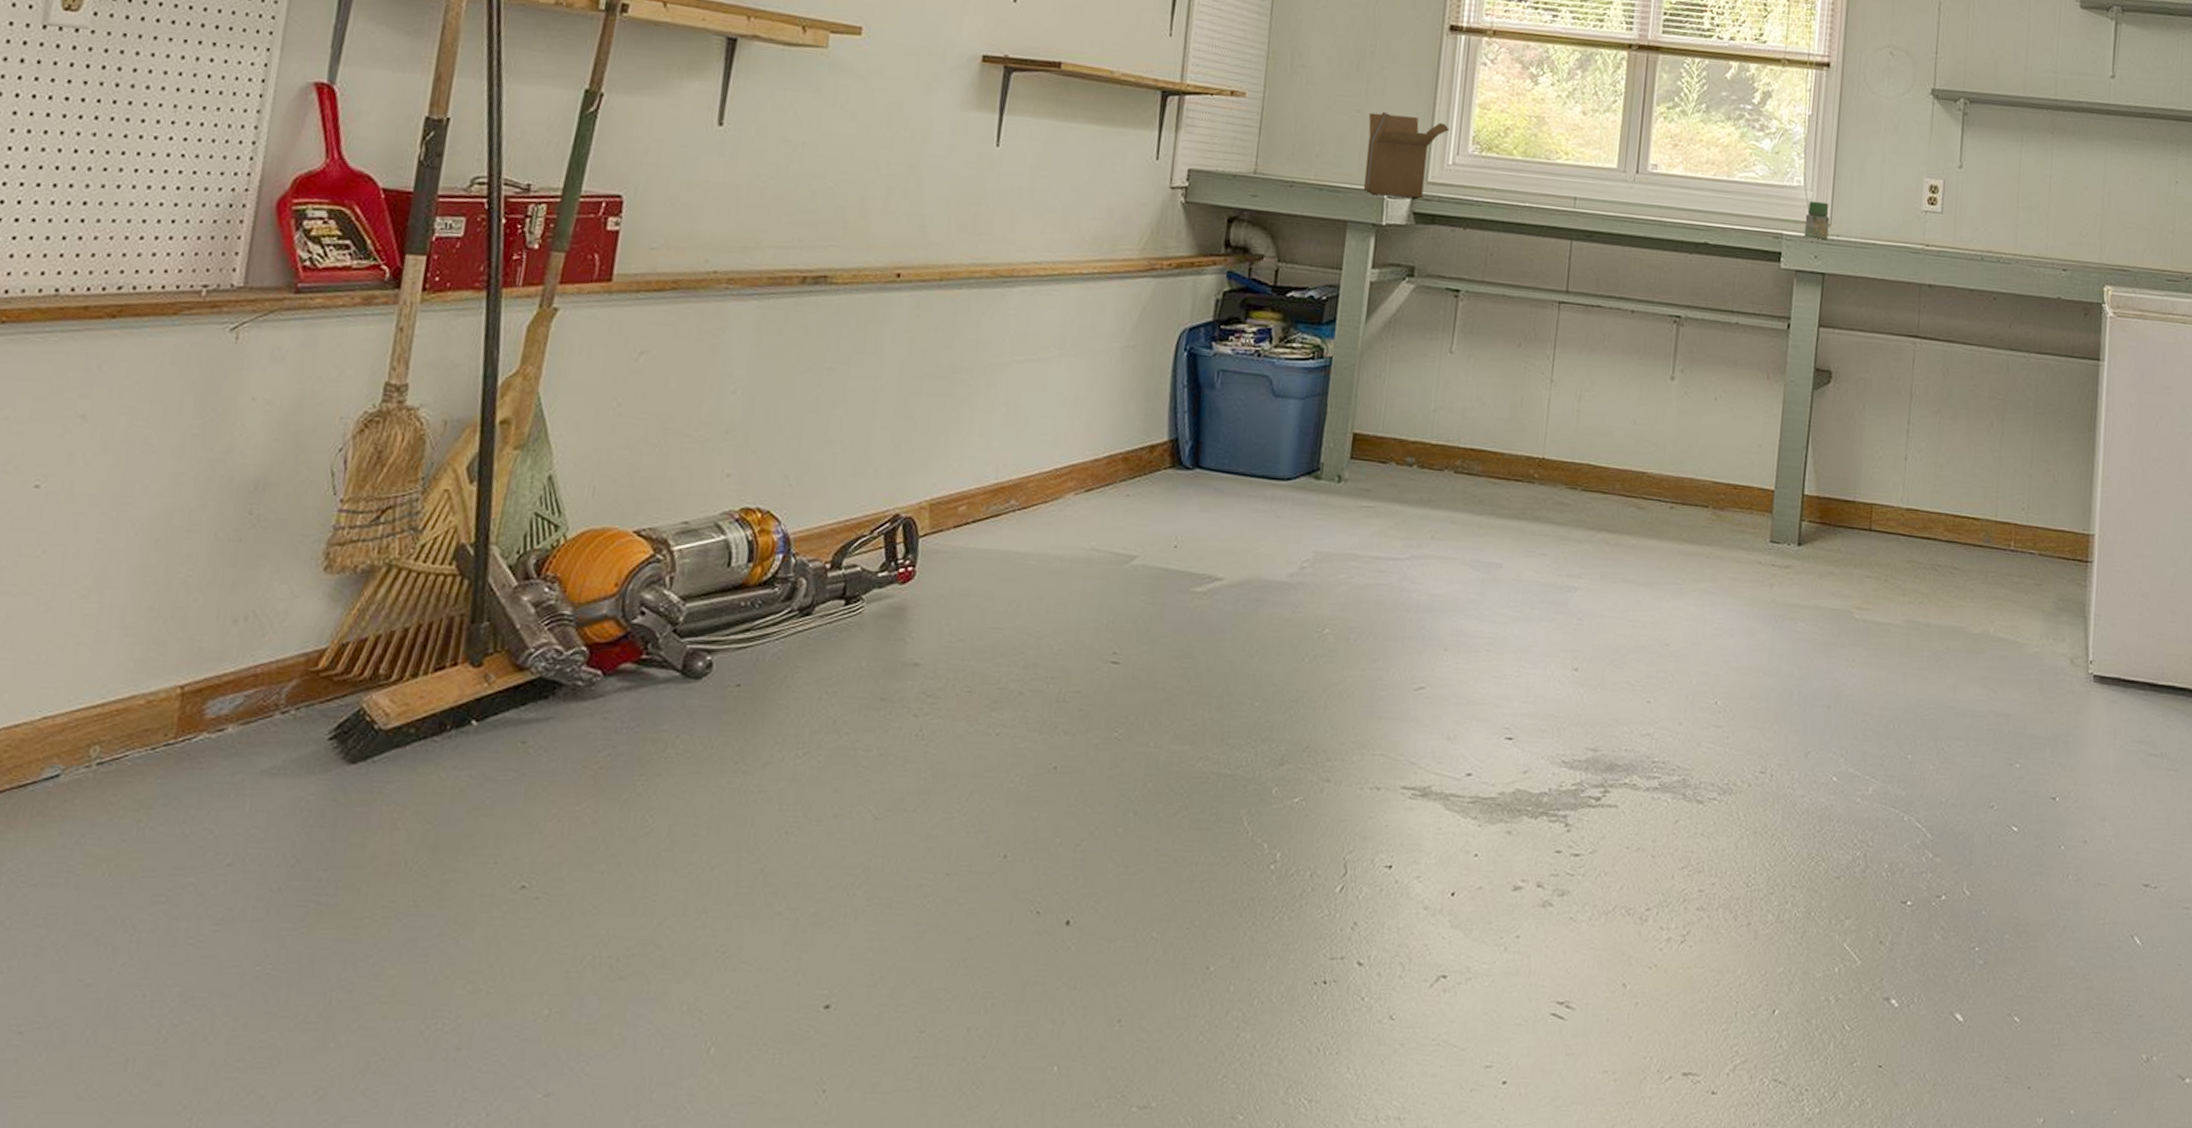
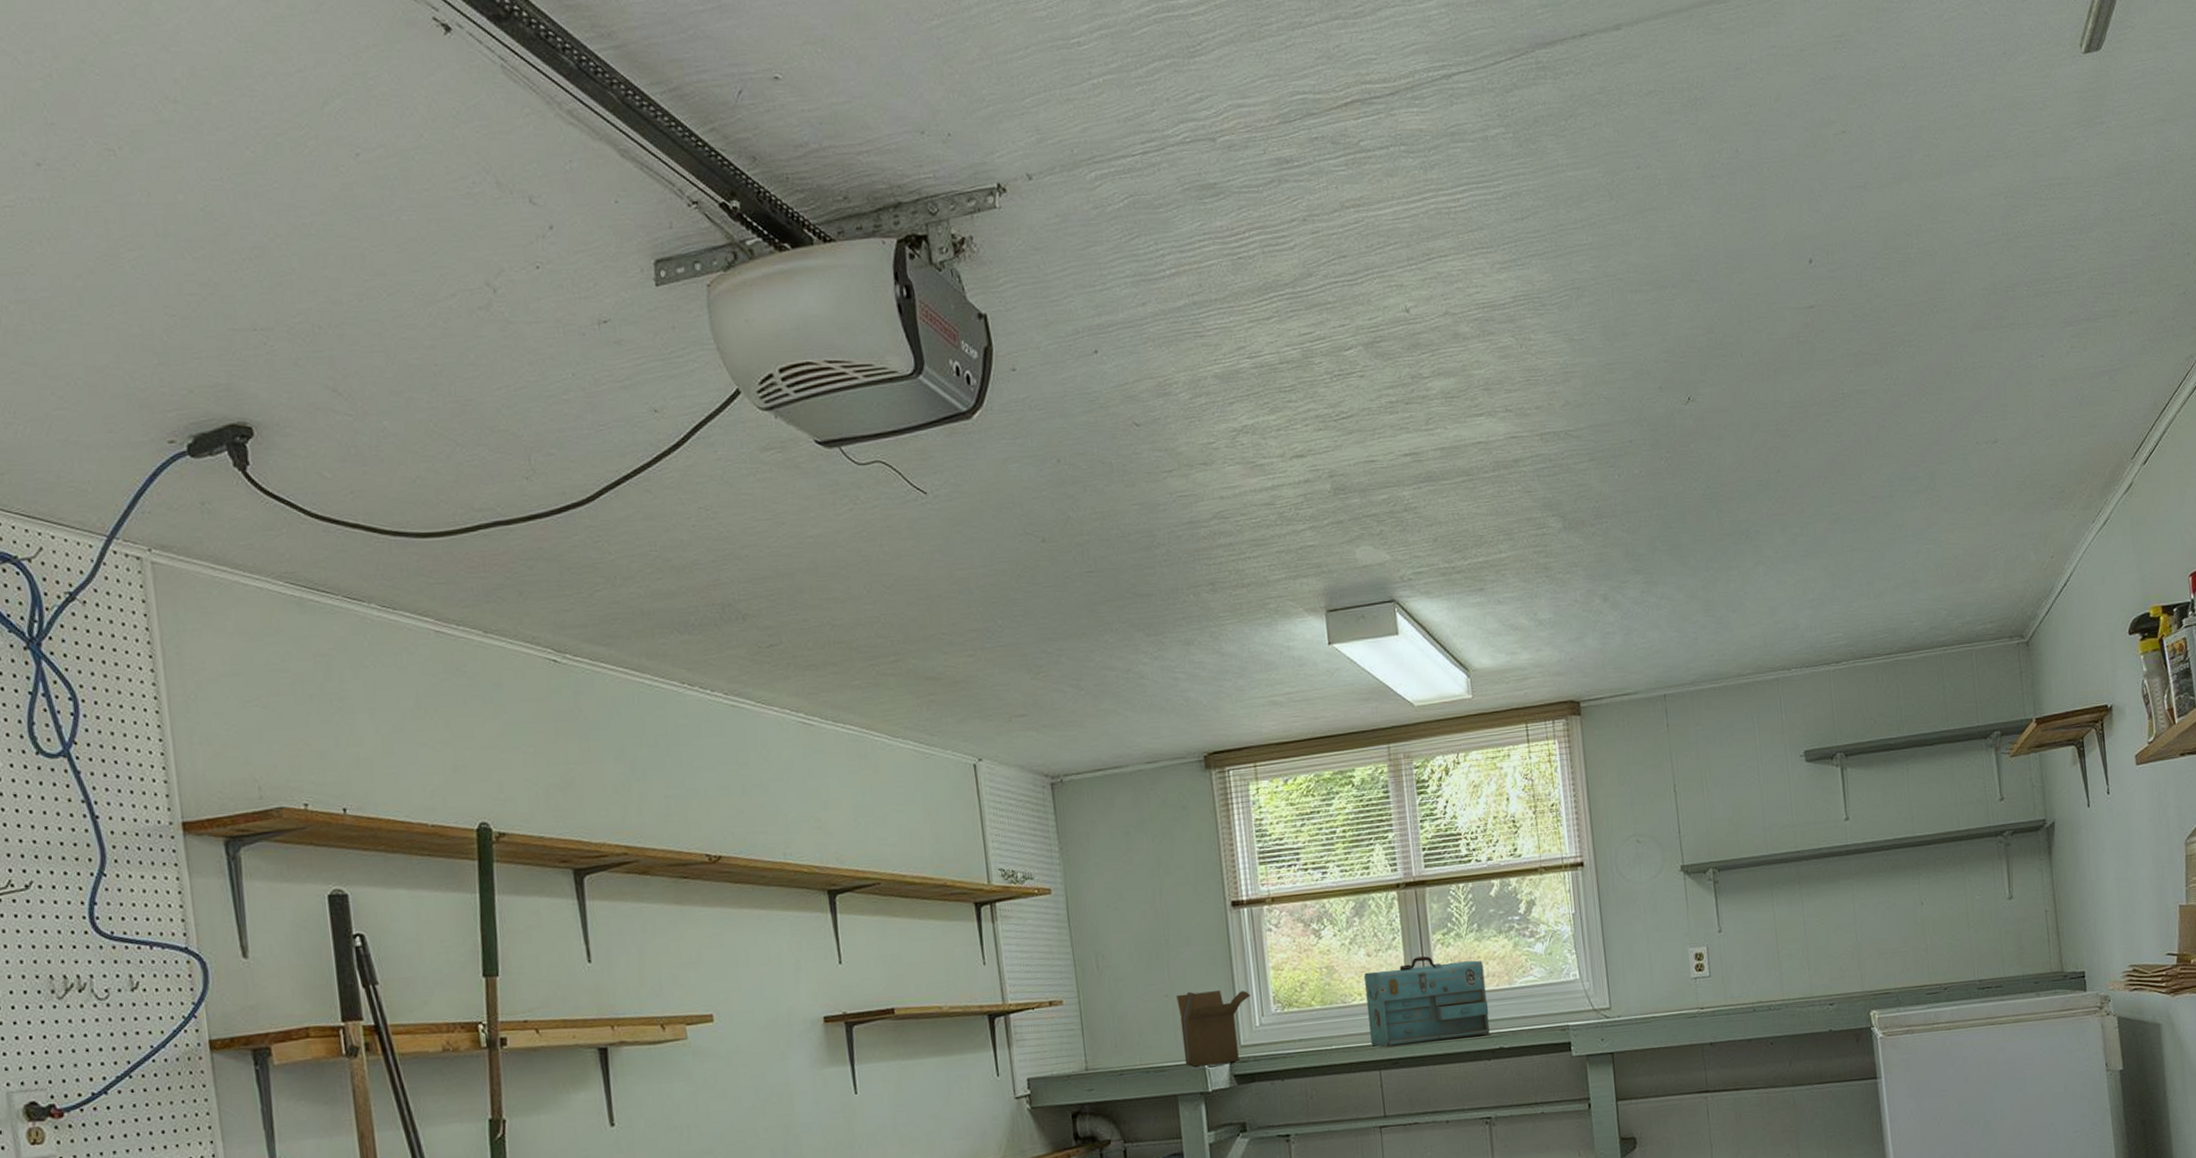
toolbox: none [1568,126,1704,227] -> present [1364,956,1490,1048]
jar: present [1804,200,1830,242] -> none [1586,989,1610,1026]

